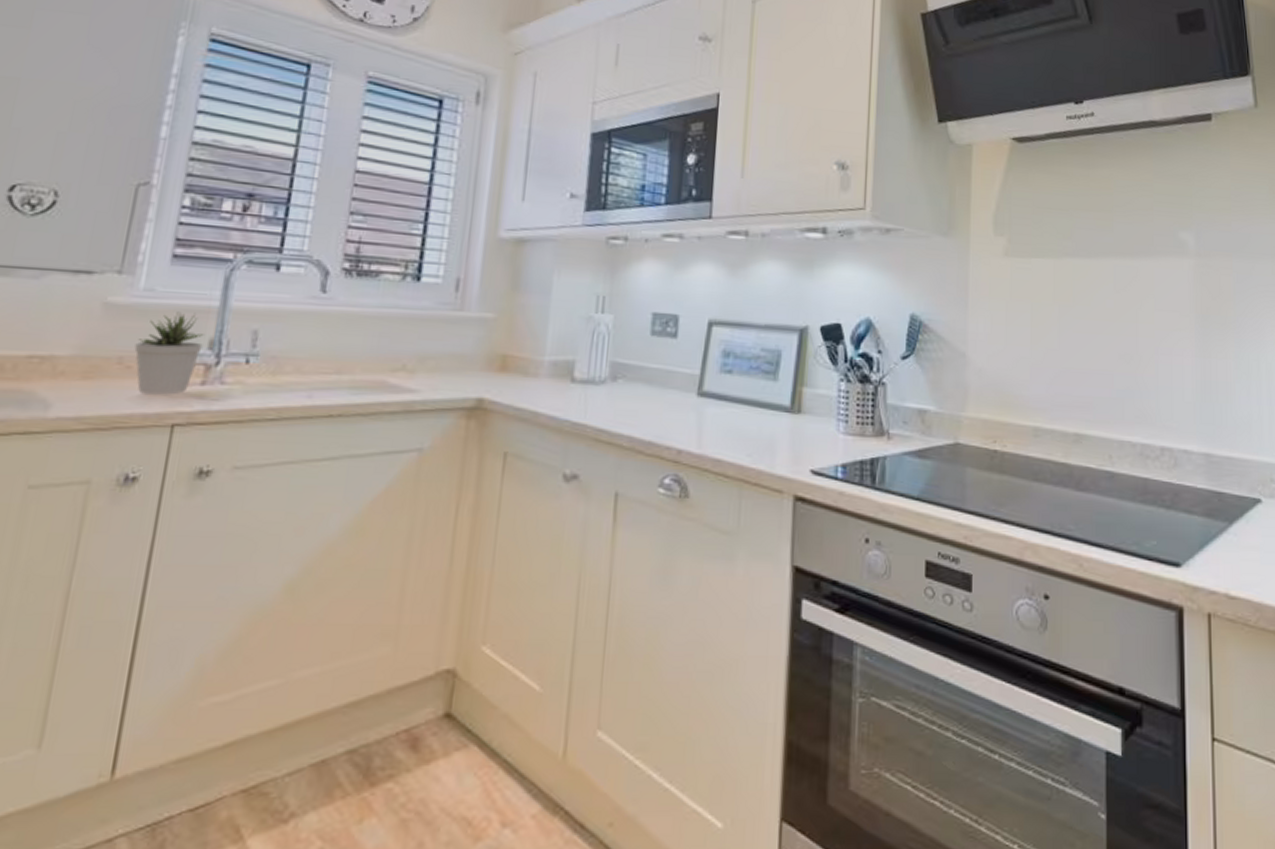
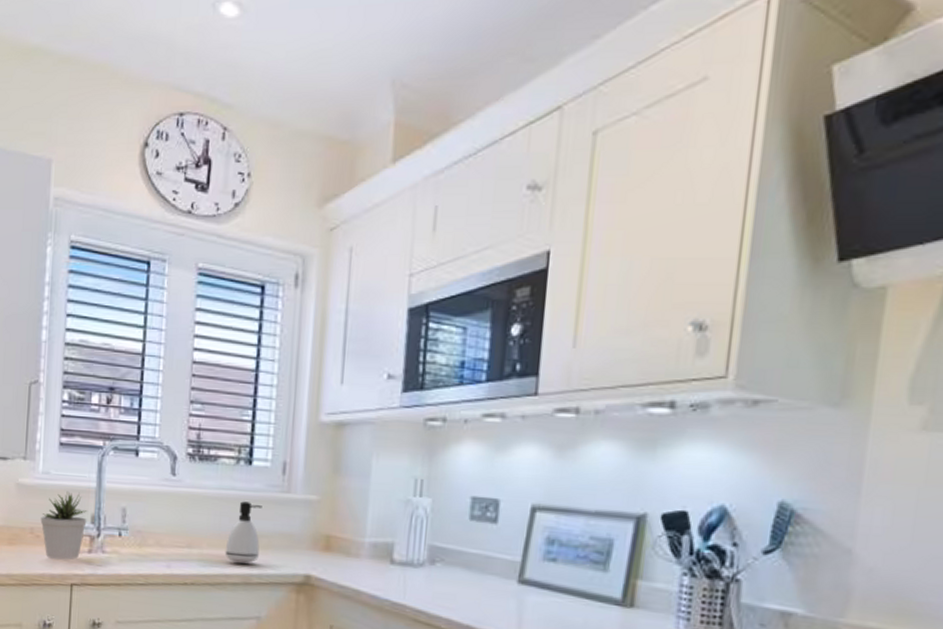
soap dispenser: none [382,320,431,390] -> present [225,501,262,564]

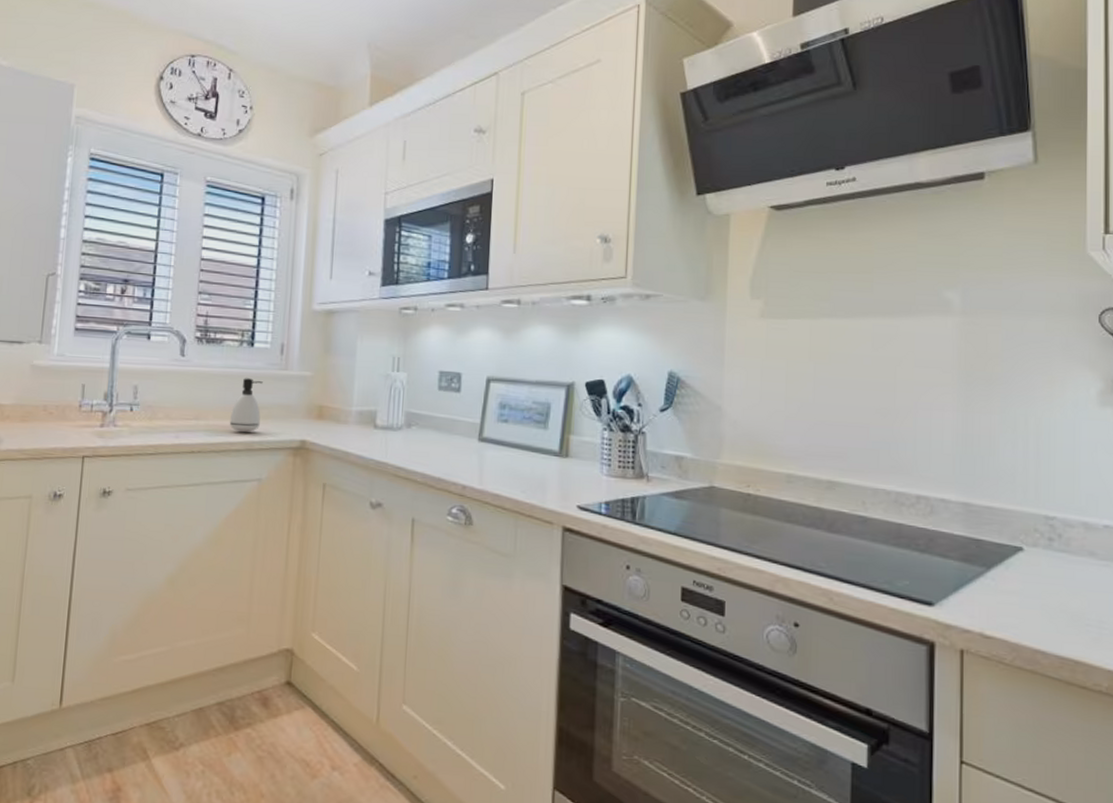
potted plant: present [40,491,87,560] -> none [54,371,100,434]

